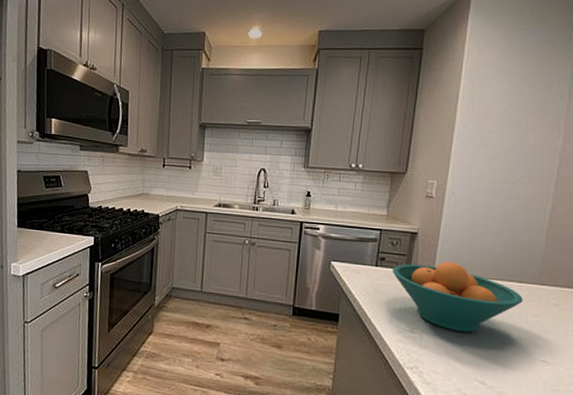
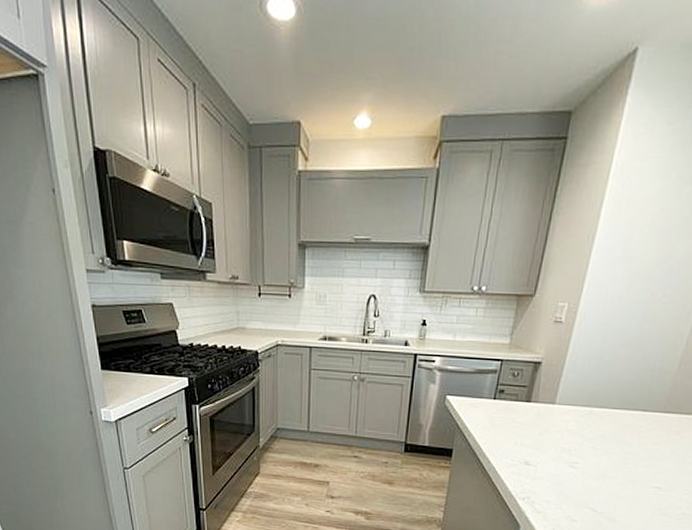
fruit bowl: present [393,261,523,333] -> none [511,392,645,463]

